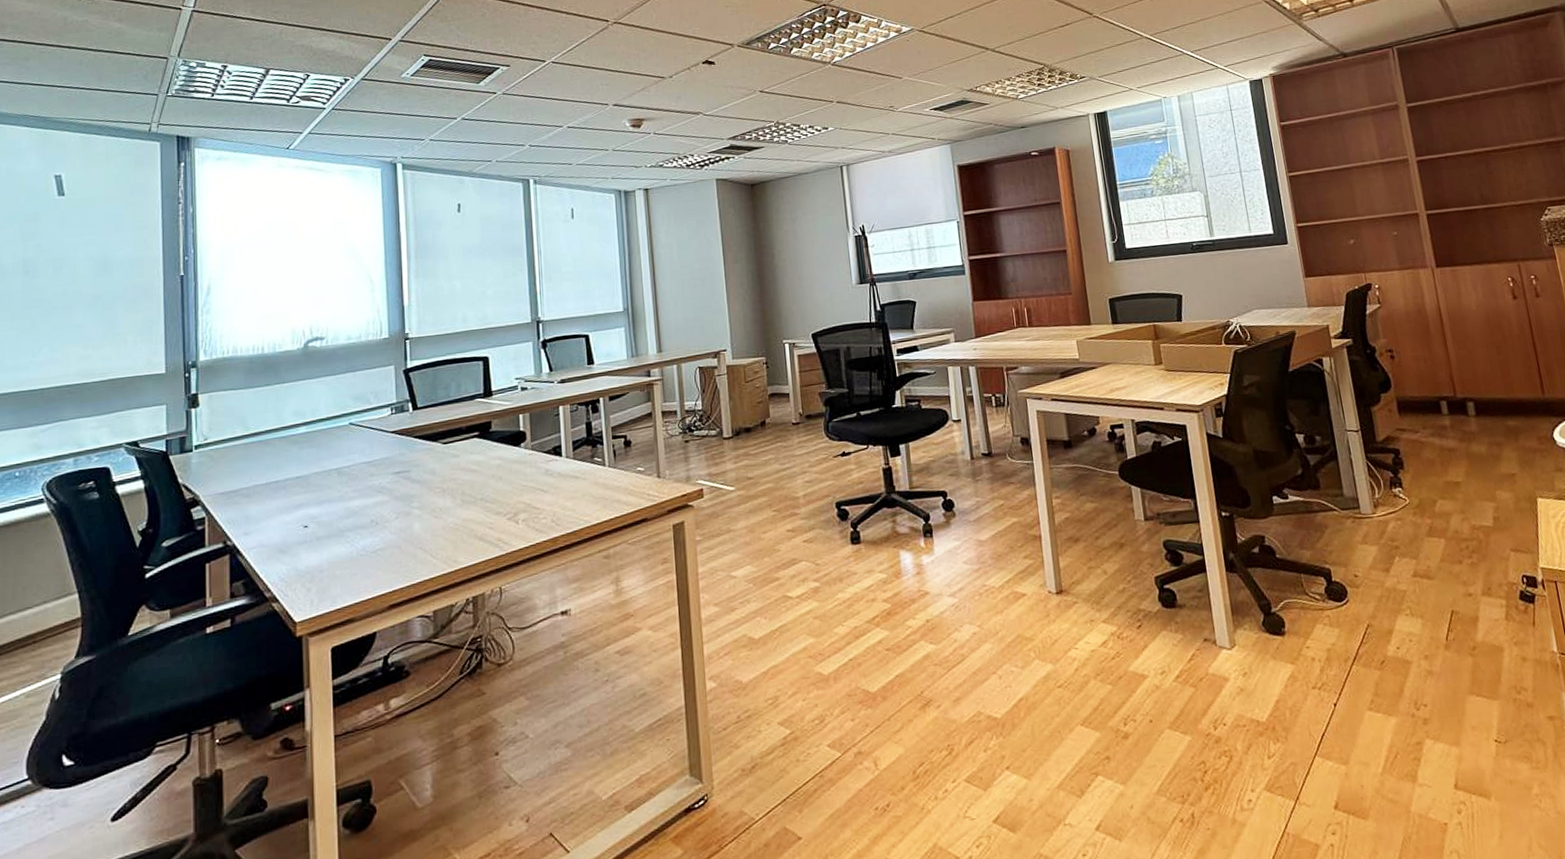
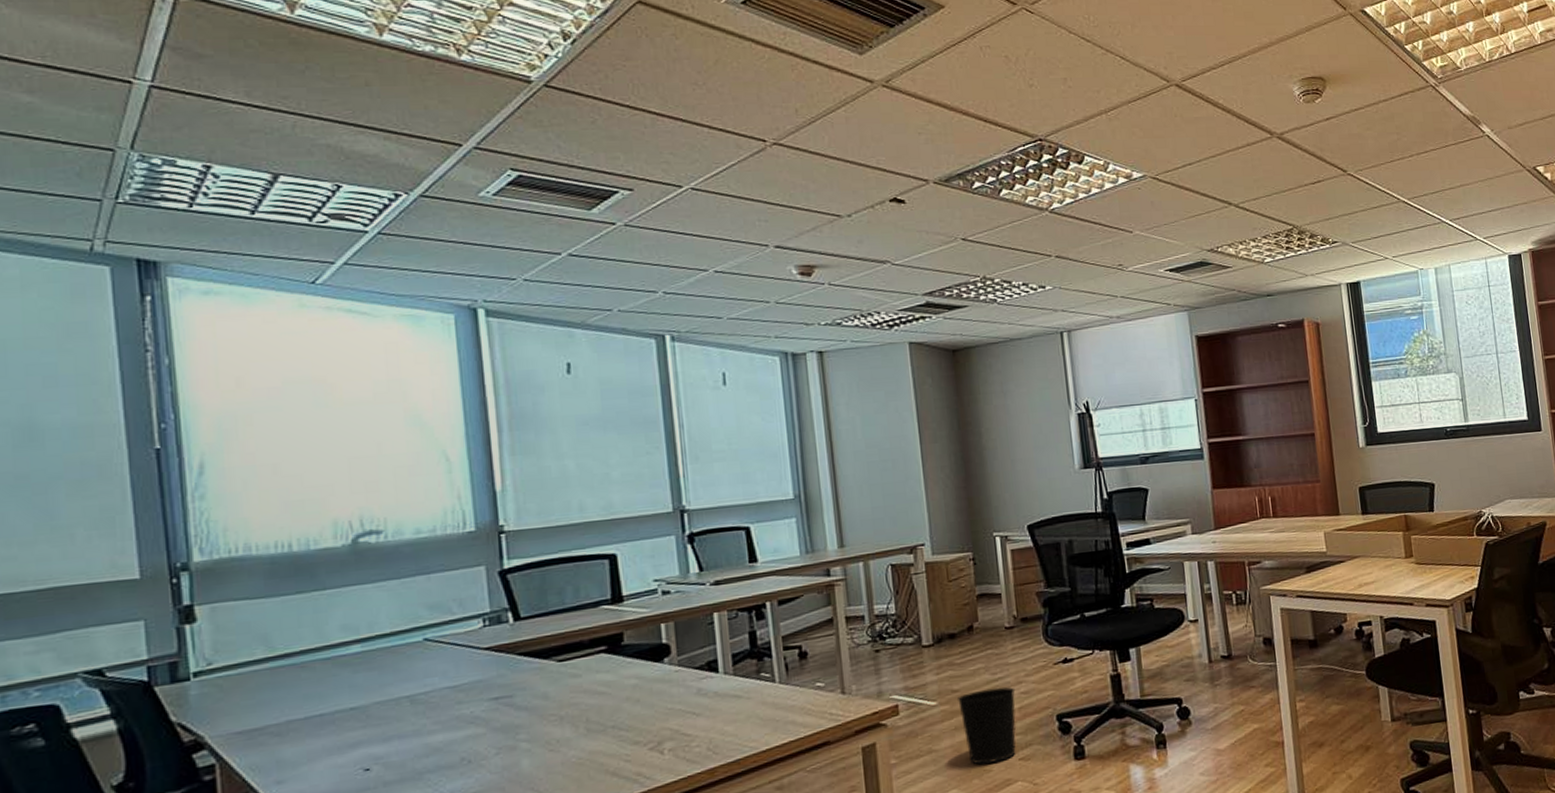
wastebasket: none [752,476,801,544] -> present [958,687,1016,765]

